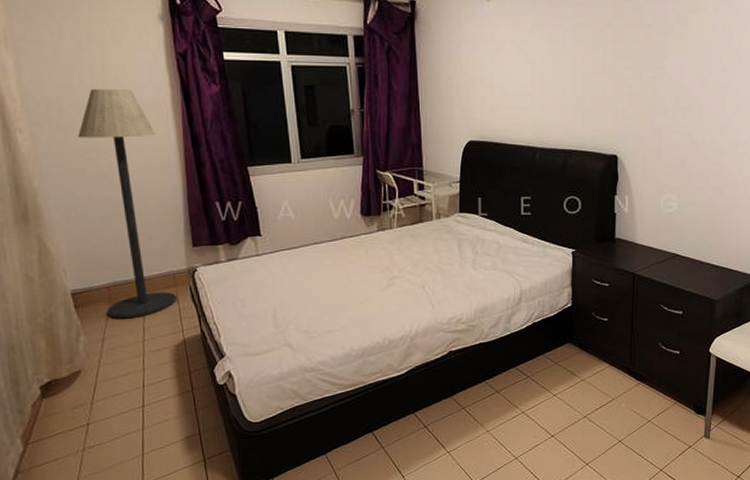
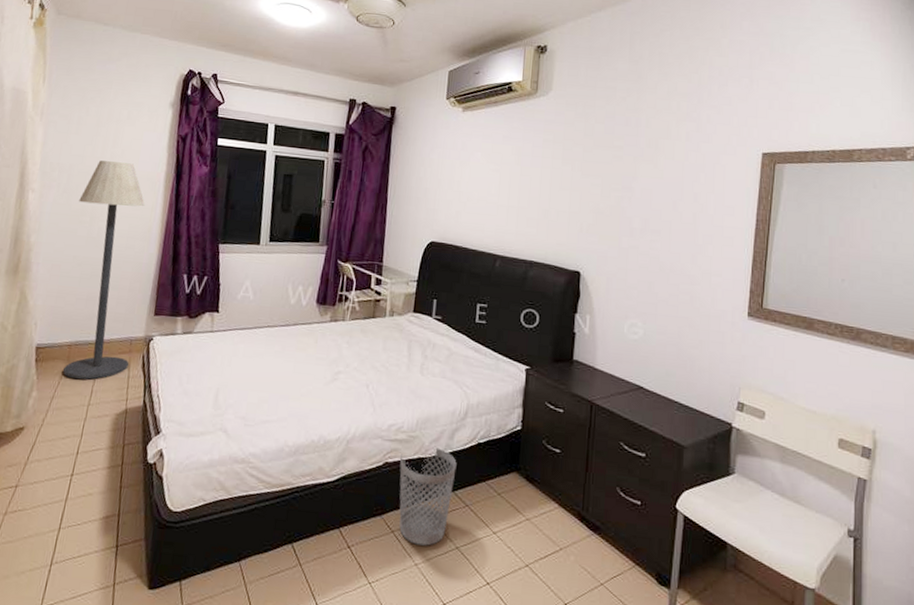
wastebasket: none [463,332,516,415] -> present [399,447,457,546]

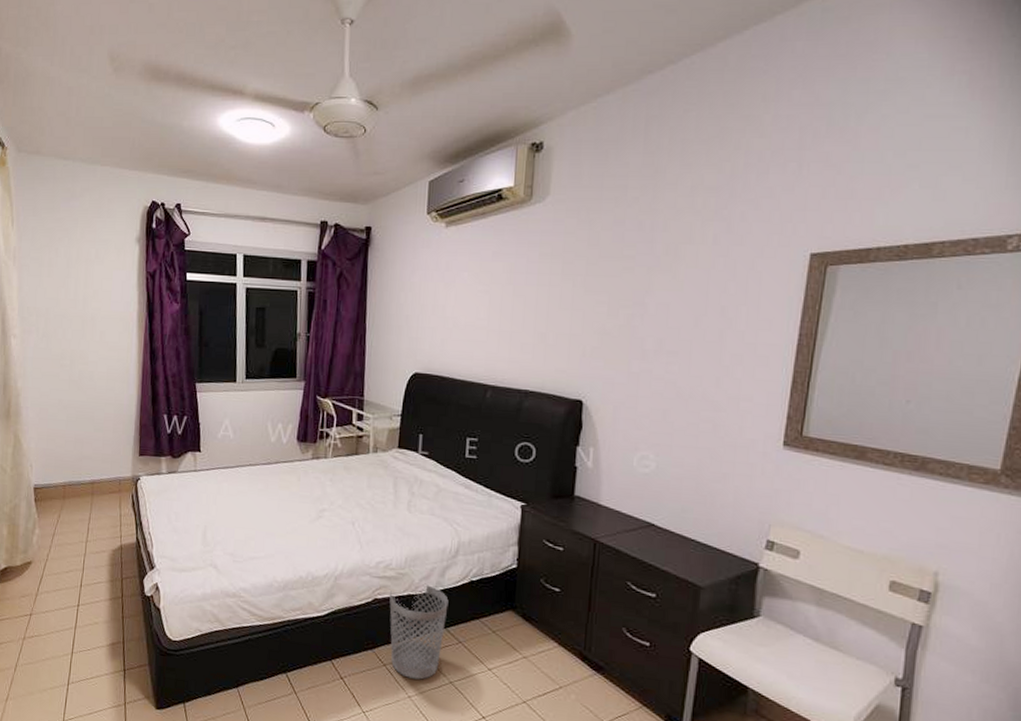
floor lamp: present [63,160,145,380] -> none [58,303,120,518]

